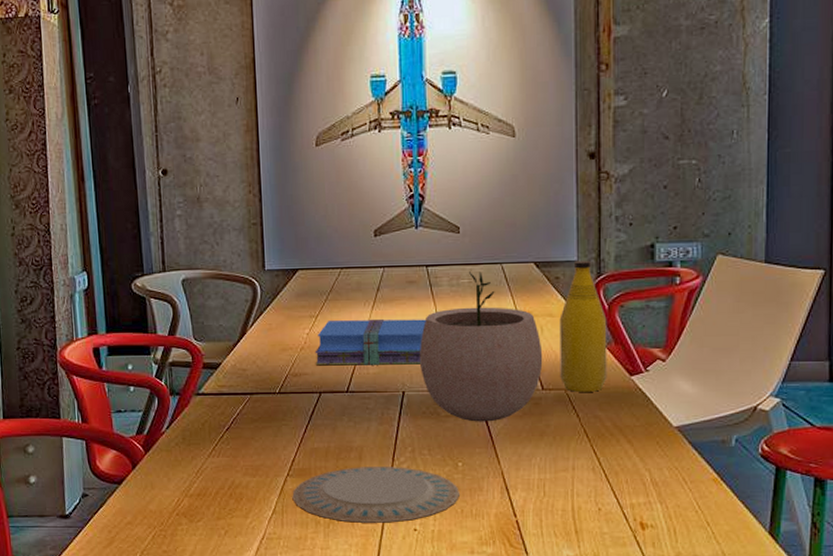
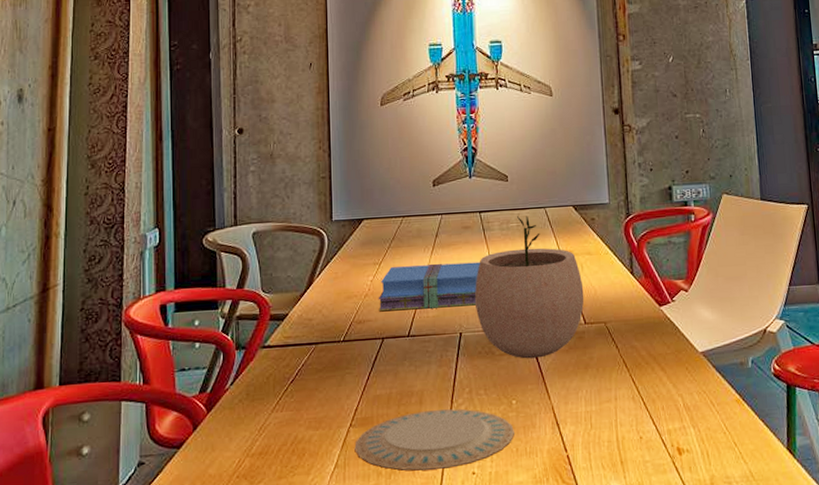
bottle: present [559,260,607,392] -> none [596,202,640,324]

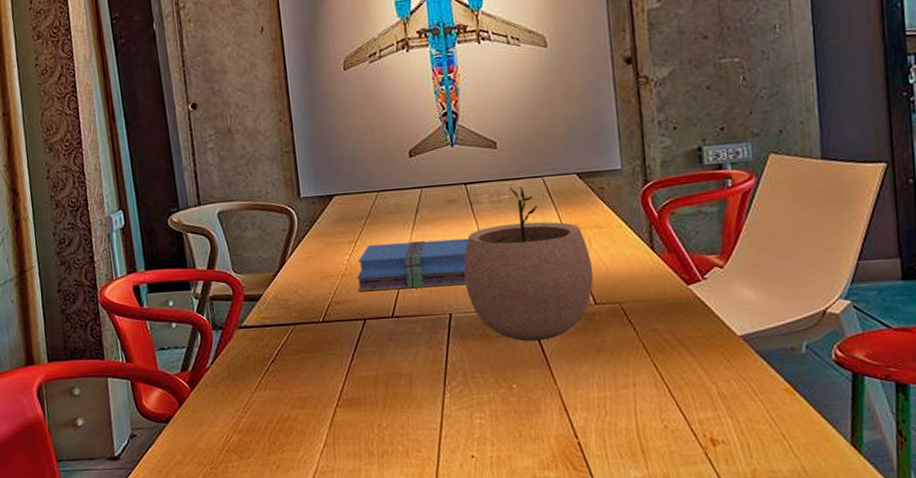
plate: present [354,408,514,471] -> none [343,391,517,452]

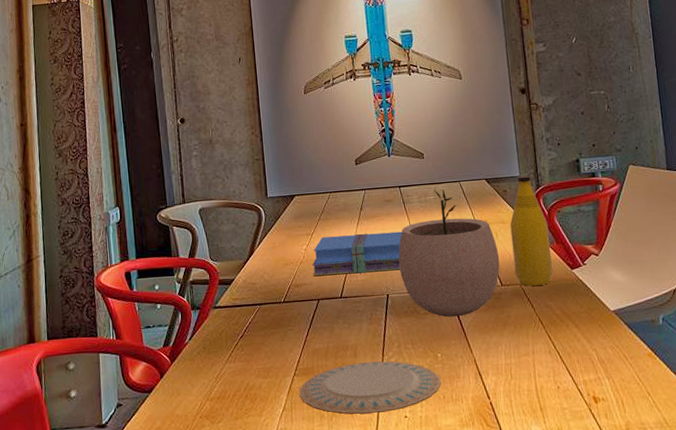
plate: none [343,391,517,452] -> present [299,361,441,414]
bottle: none [607,168,663,305] -> present [510,175,553,286]

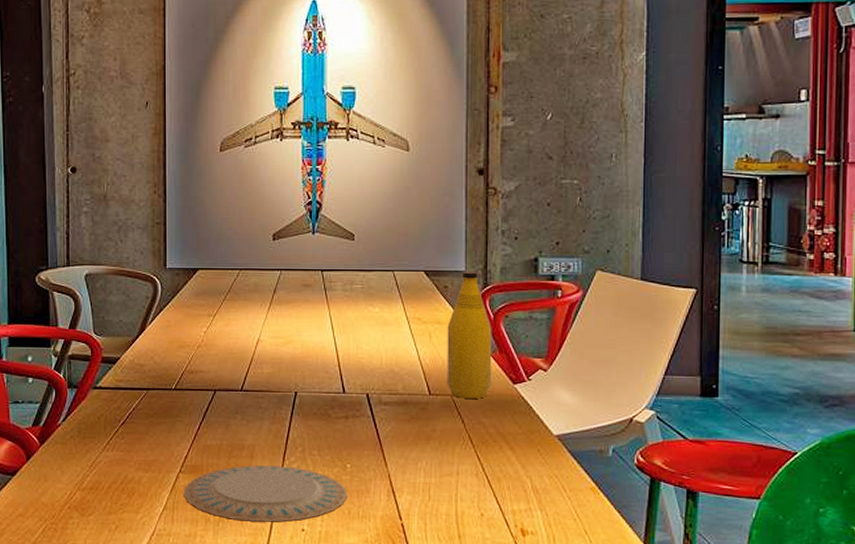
books: present [312,231,402,276] -> none [211,320,320,366]
plant pot: present [398,189,500,317] -> none [312,278,431,425]

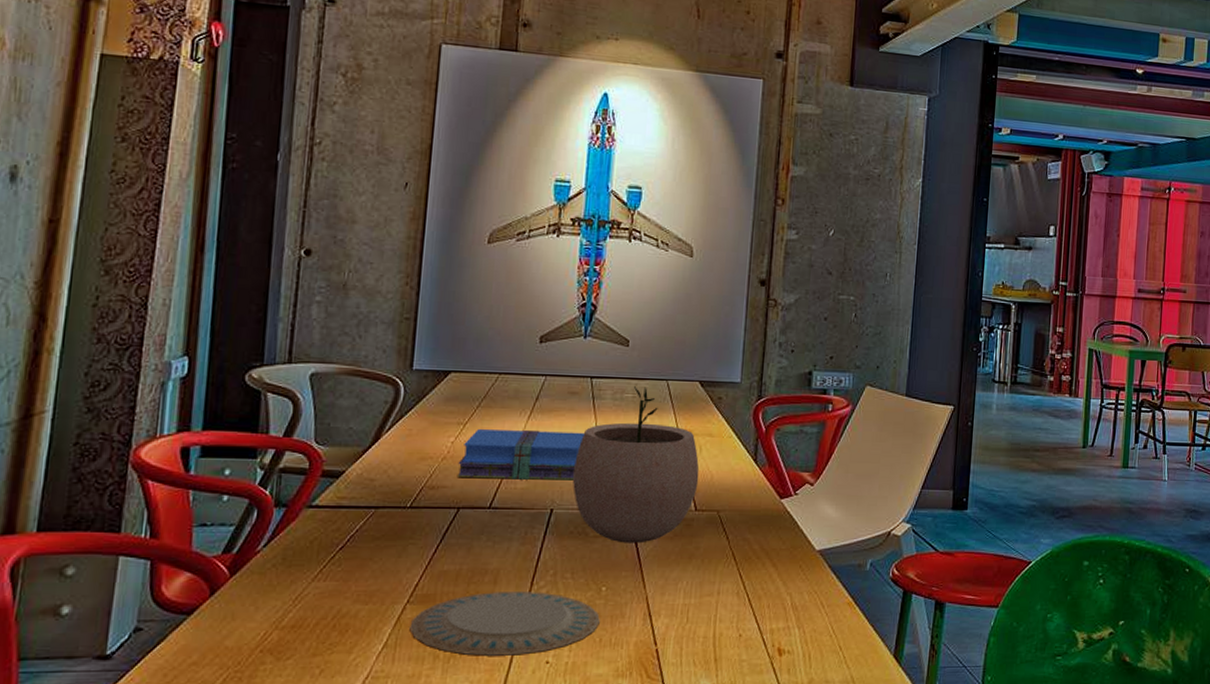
books: none [211,320,320,366] -> present [457,429,584,480]
plant pot: none [312,278,431,425] -> present [572,386,699,544]
bottle: present [447,271,492,399] -> none [714,382,763,514]

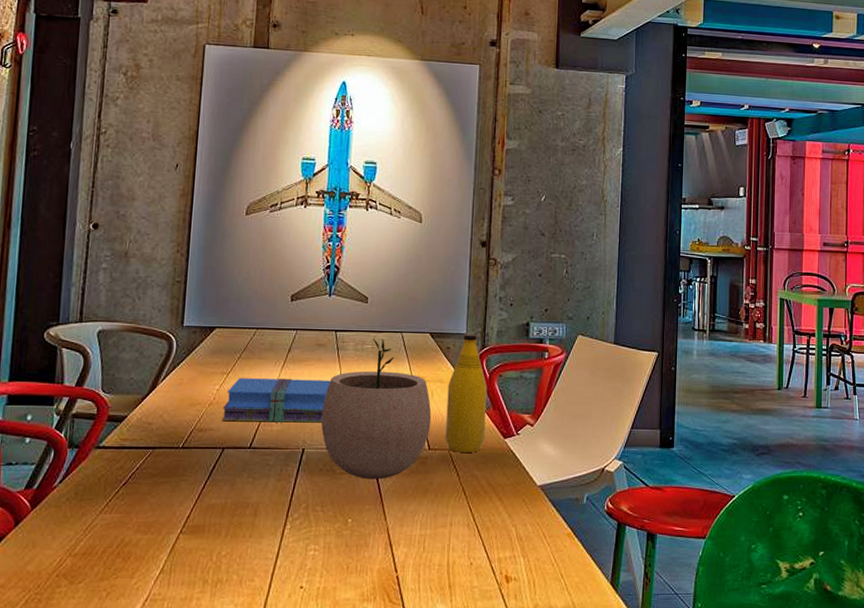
plate: present [409,592,600,656] -> none [182,523,347,581]
bottle: none [714,382,763,514] -> present [445,333,488,452]

